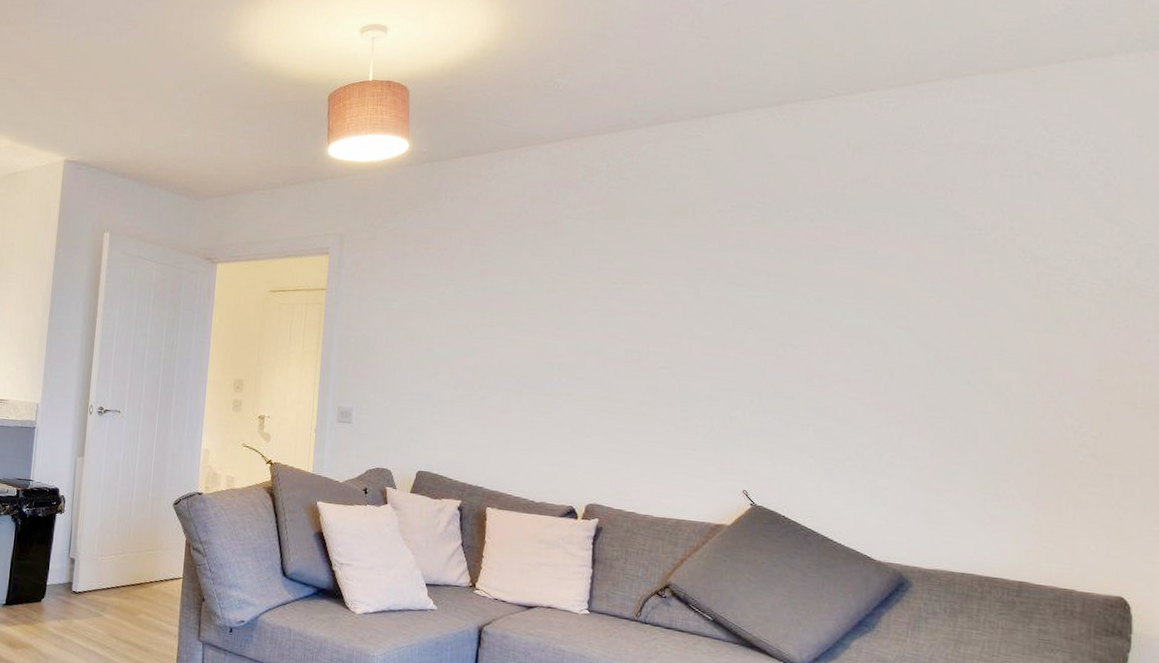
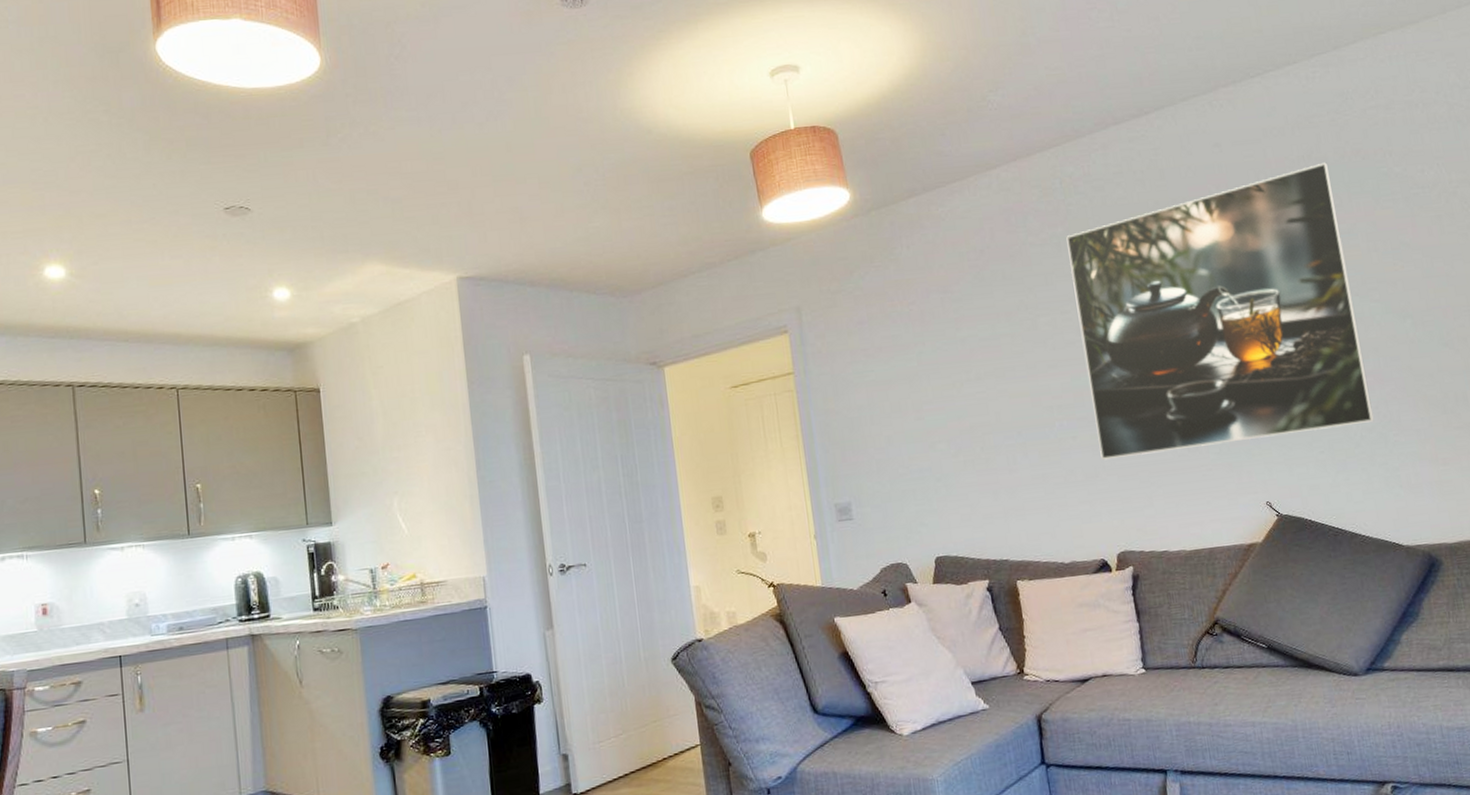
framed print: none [590,189,883,440] -> present [1066,162,1374,460]

